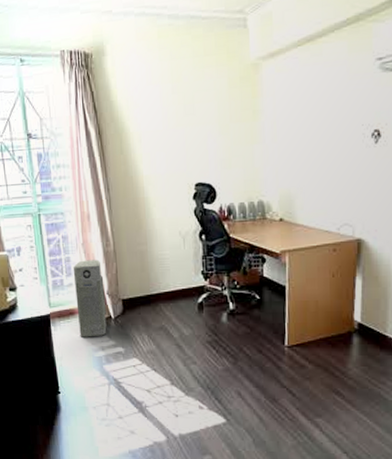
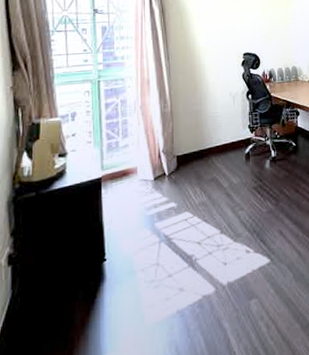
air purifier: present [73,259,107,337] -> none [129,120,162,197]

